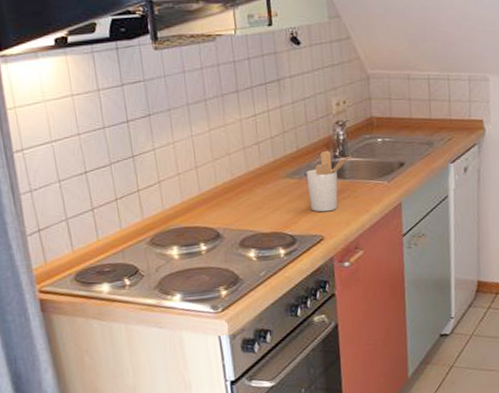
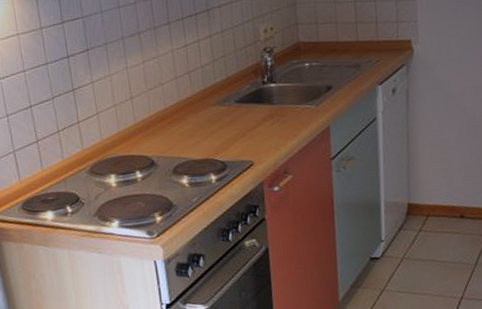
utensil holder: present [306,150,352,212] -> none [235,77,280,138]

